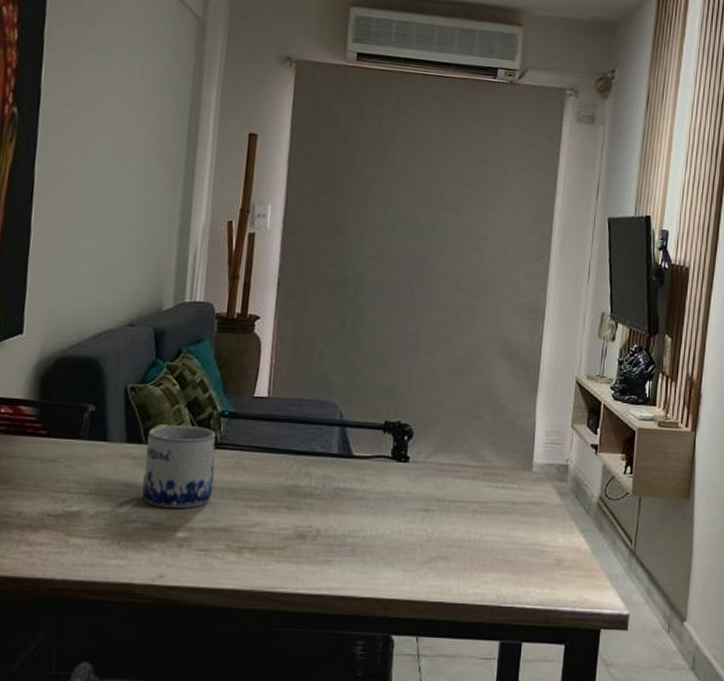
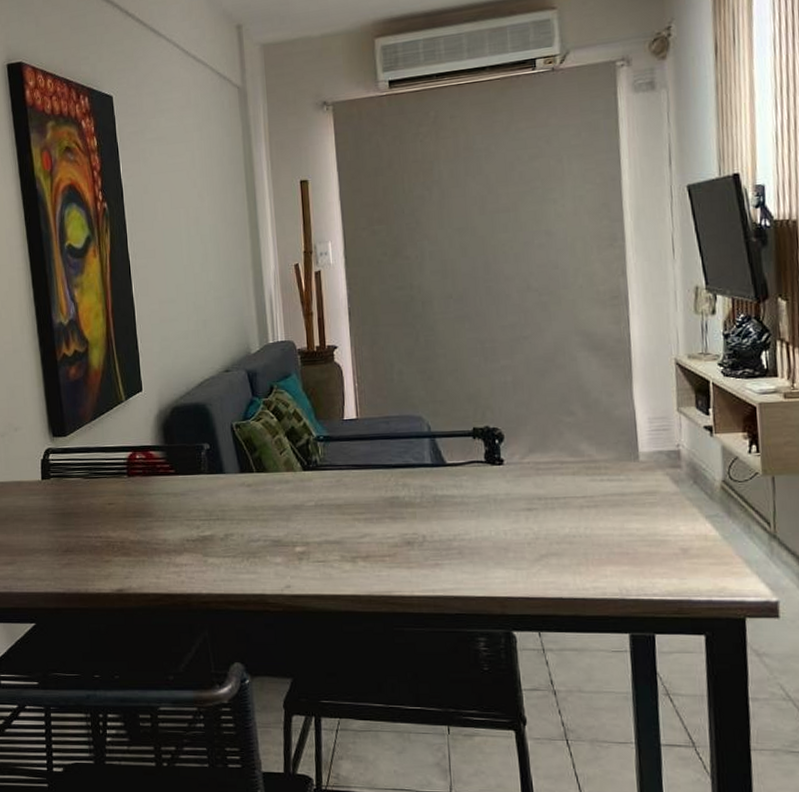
mug: present [142,424,216,508] -> none [257,452,321,526]

